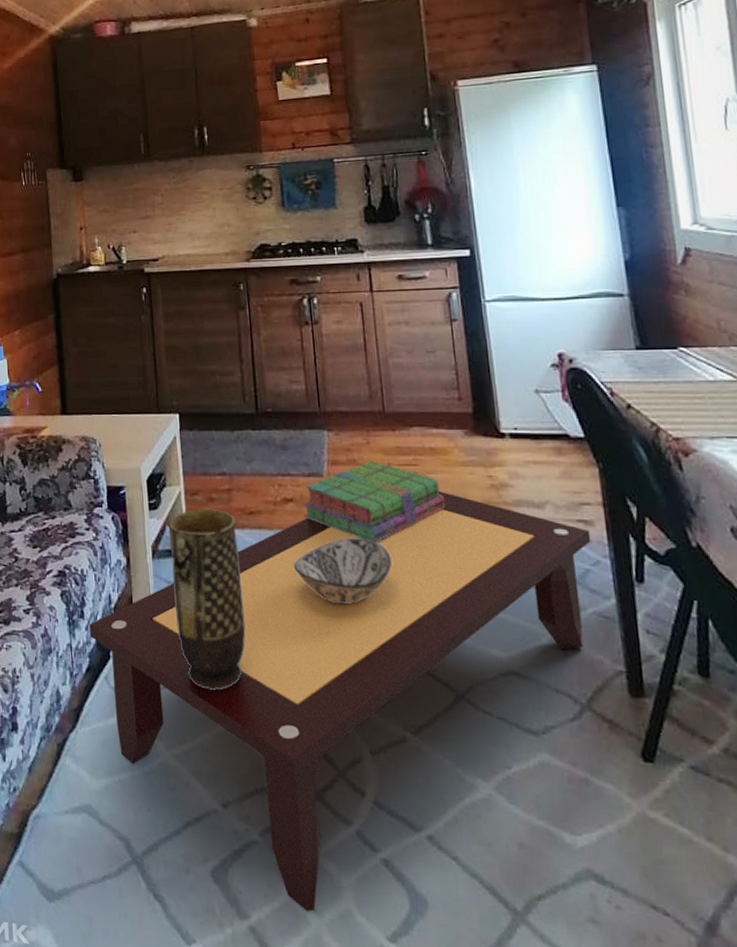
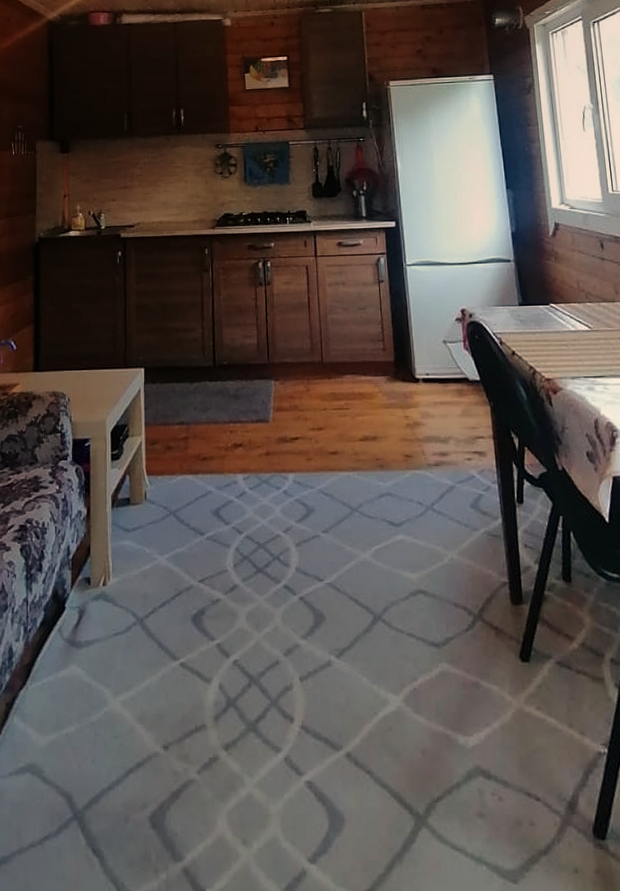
coffee table: present [89,492,591,913] -> none [47,432,484,845]
vase: present [170,508,246,690] -> none [129,456,194,632]
decorative bowl: present [294,537,392,605] -> none [240,476,324,540]
stack of books: present [302,460,446,543] -> none [250,405,370,481]

